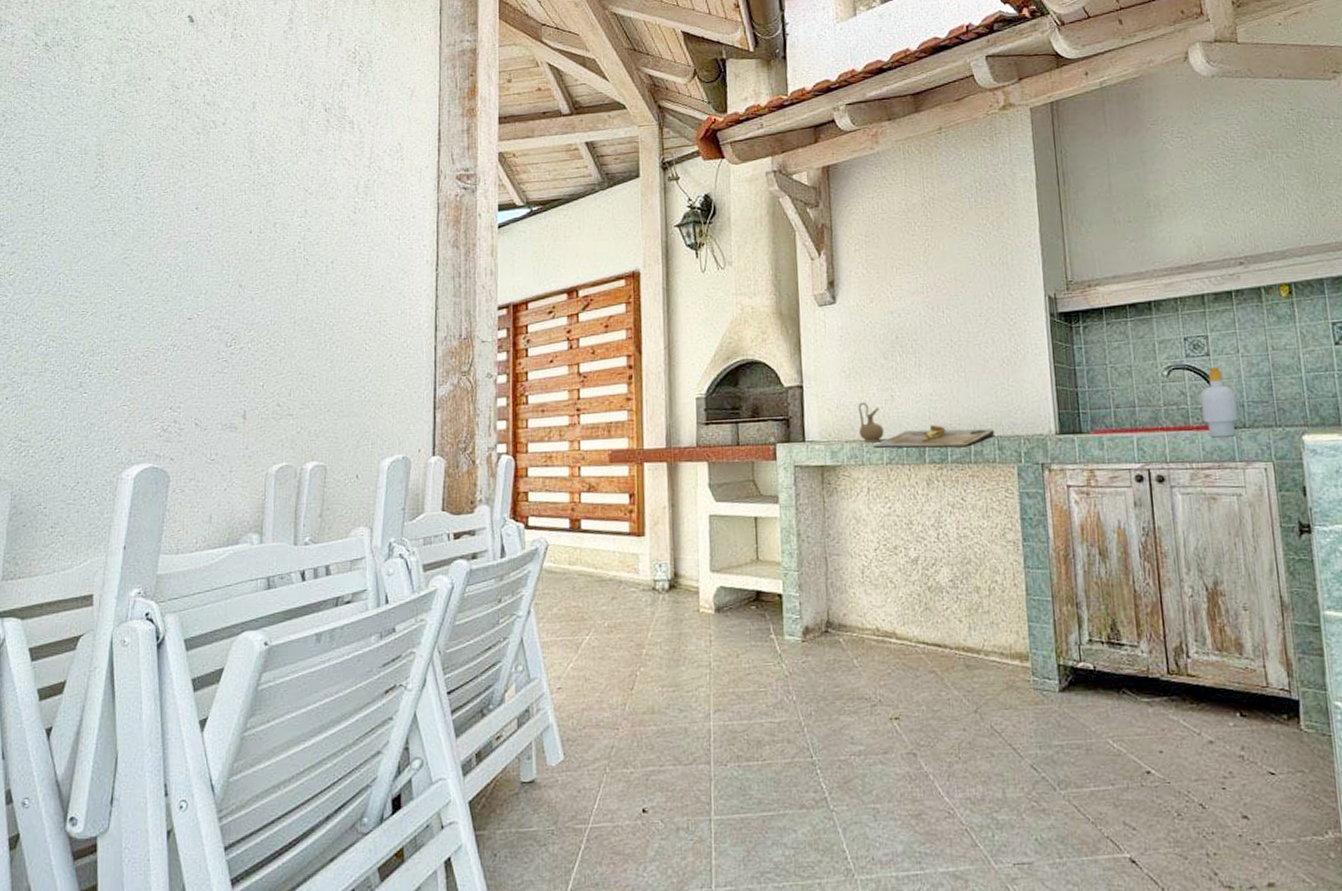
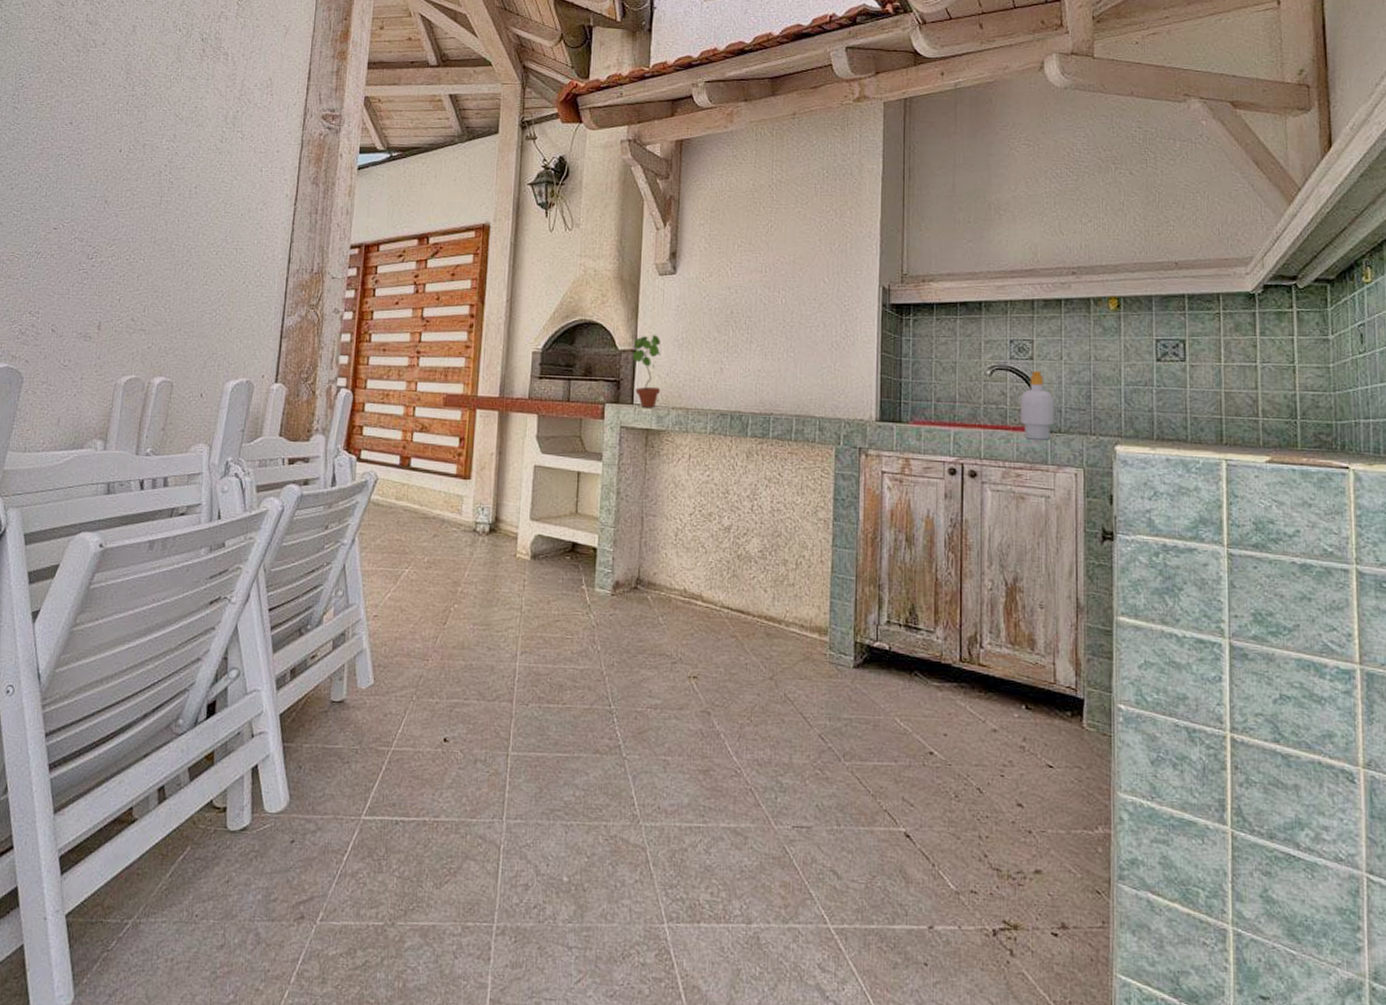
potted plant: none [799,368,832,444] -> present [632,335,661,408]
pottery: present [858,402,884,443] -> none [687,372,710,412]
cutting board: present [873,425,995,449] -> none [699,400,817,425]

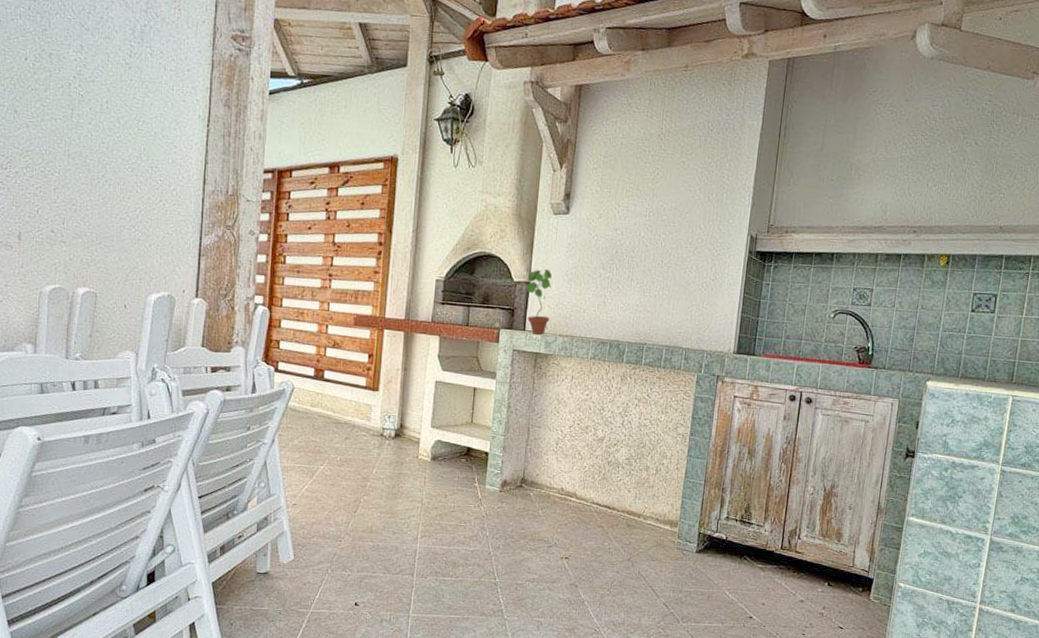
soap bottle: present [1020,371,1054,441] -> none [853,316,884,376]

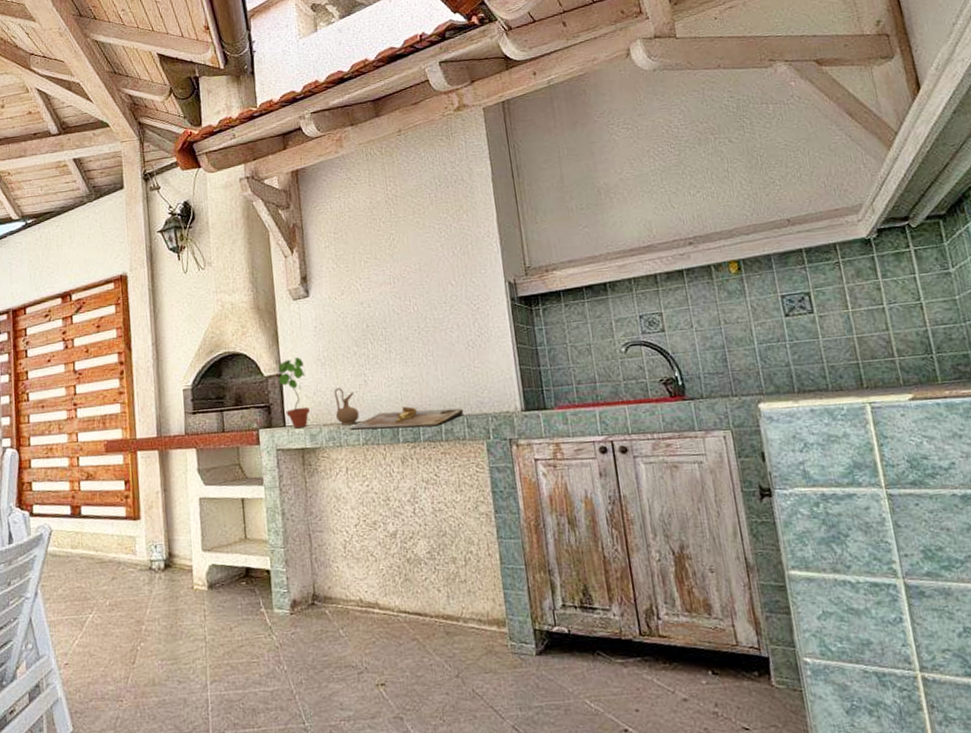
pottery: none [572,304,593,340] -> present [334,387,359,426]
cutting board: none [582,331,685,354] -> present [350,406,464,430]

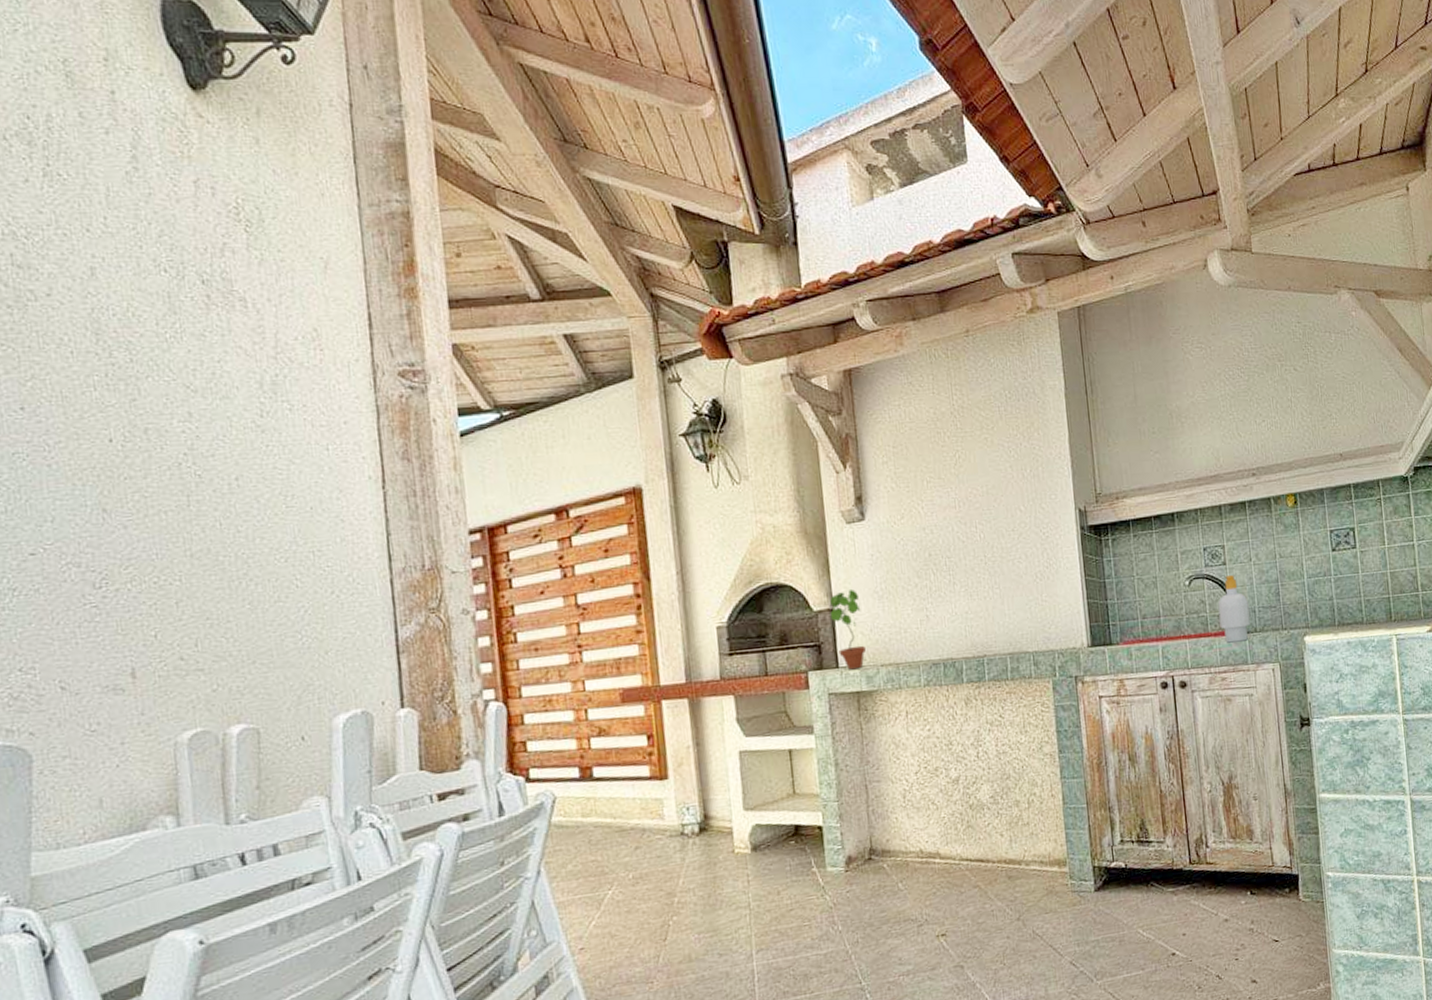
pottery: present [334,387,359,426] -> none [892,623,921,666]
cutting board: present [350,406,464,430] -> none [910,643,1031,671]
soap bottle: none [657,342,696,410] -> present [1218,575,1250,644]

